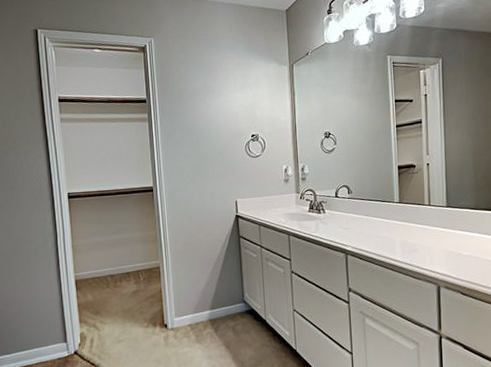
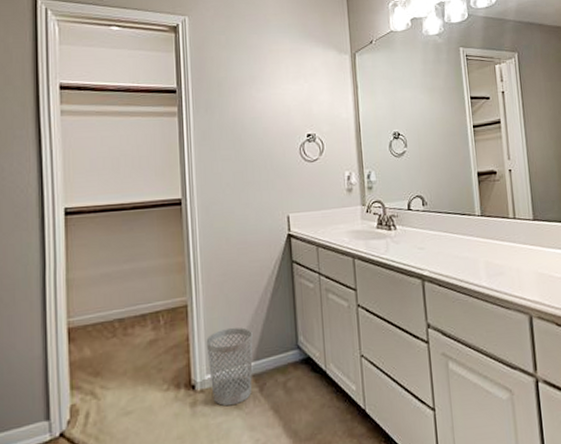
wastebasket: none [174,285,210,341] -> present [206,327,253,406]

